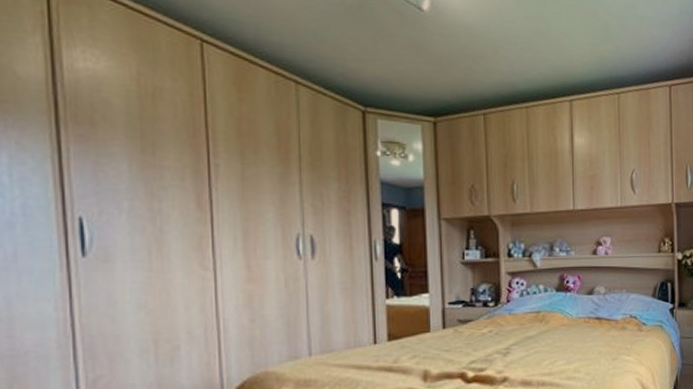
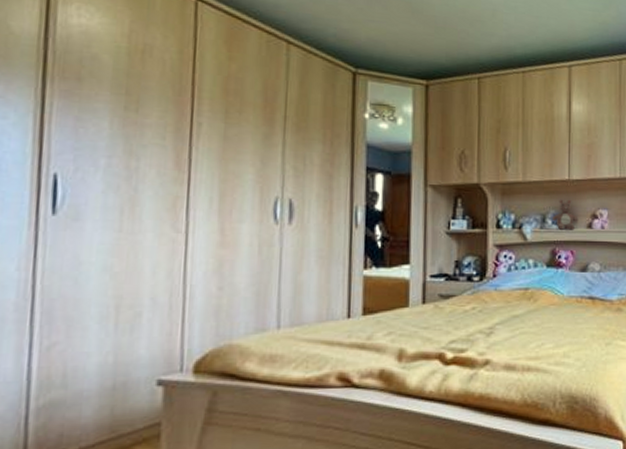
stuffed animal: none [559,228,583,257] -> present [552,199,577,230]

